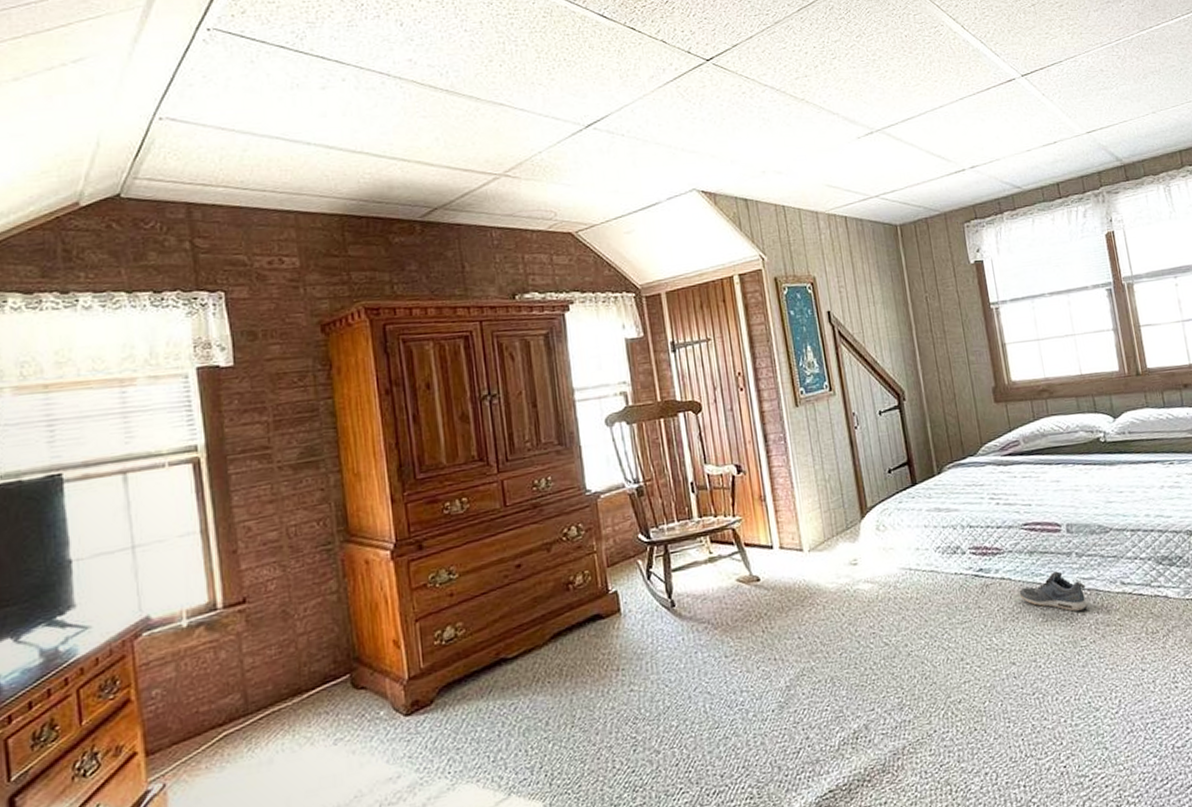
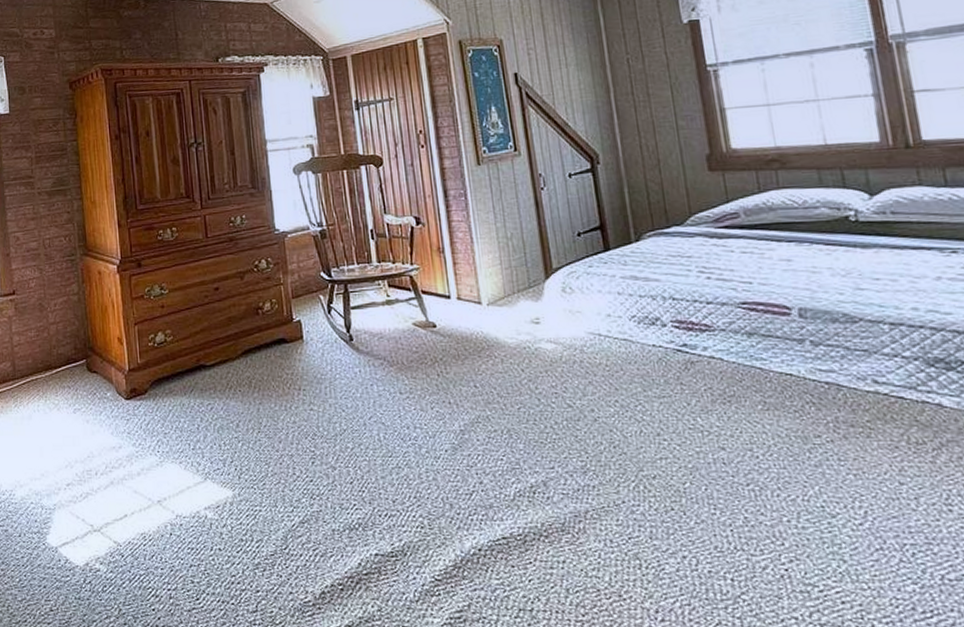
sneaker: present [1019,571,1089,612] -> none [732,358,826,406]

